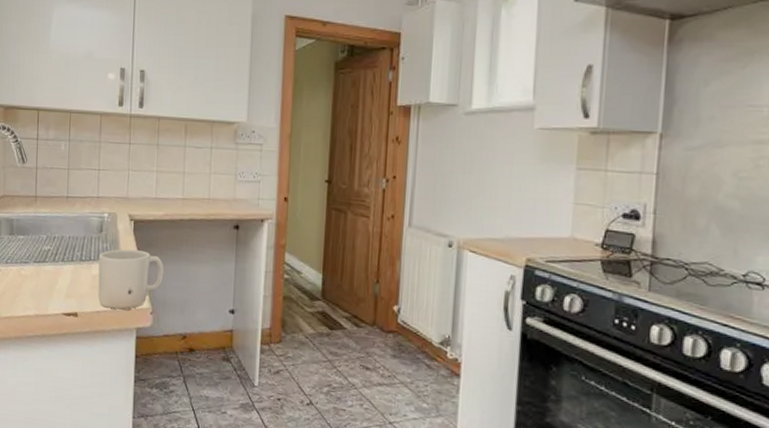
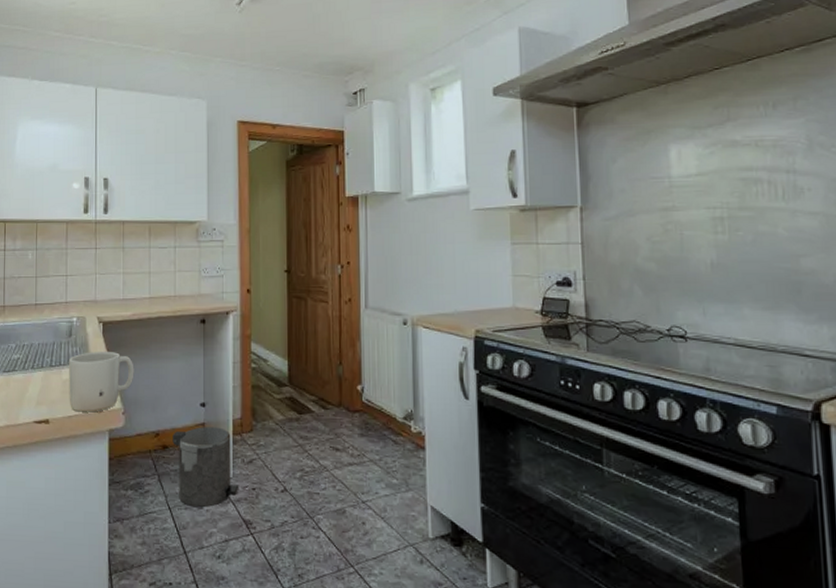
trash can: none [199,333,265,413] -> present [172,427,239,508]

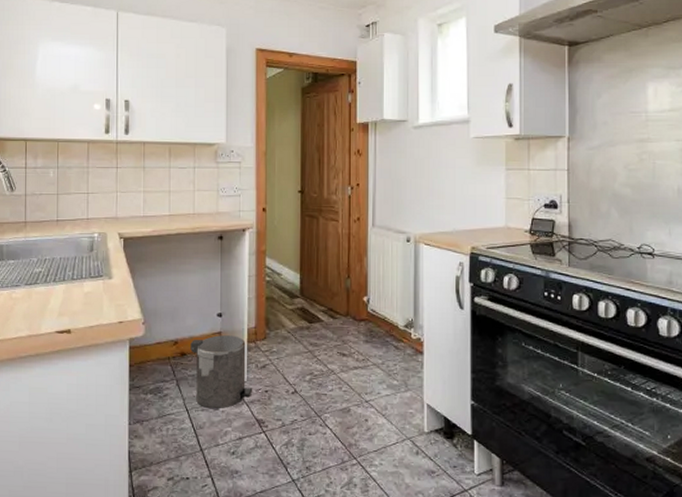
mug: present [68,352,134,412] -> none [89,266,154,323]

